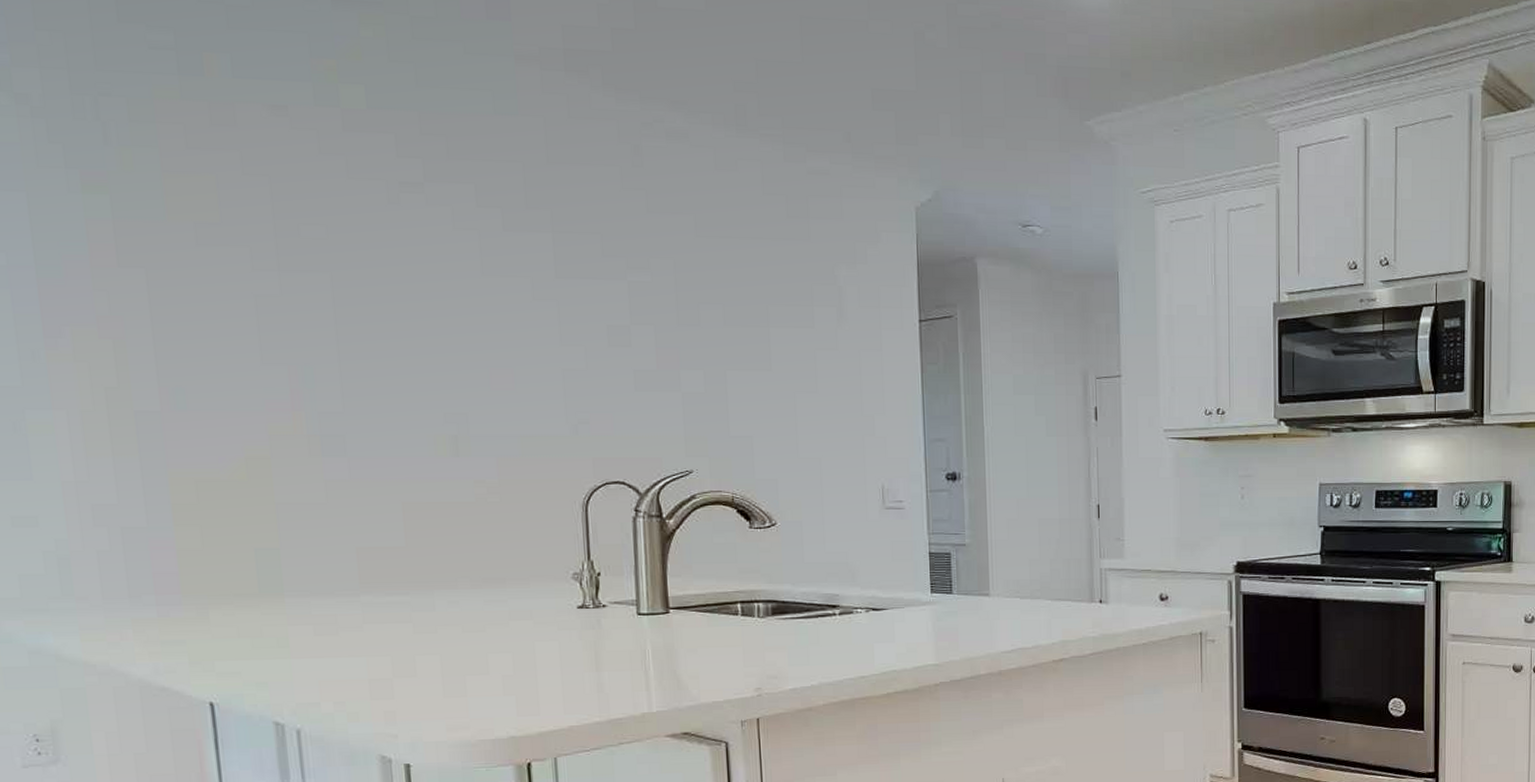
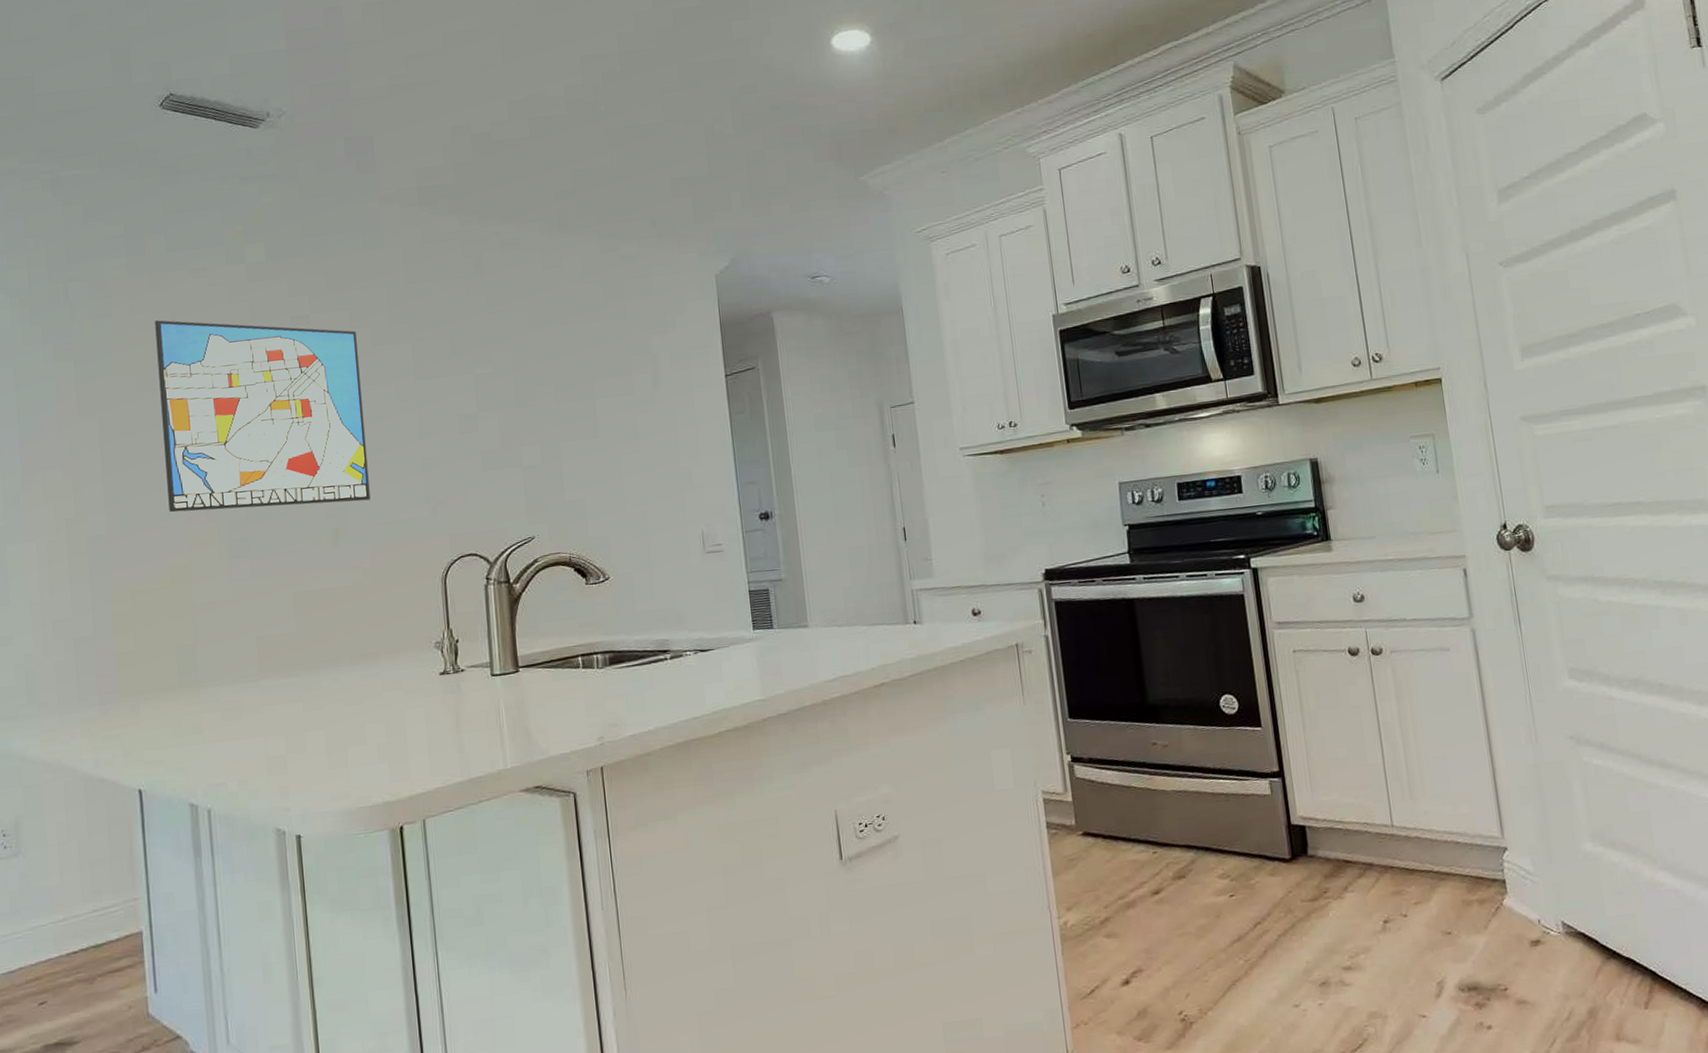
wall art: none [219,161,498,408] -> present [155,320,371,513]

